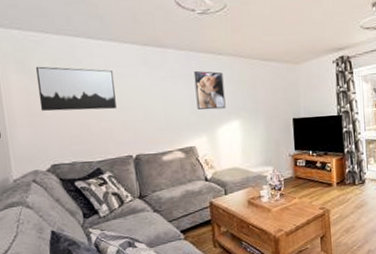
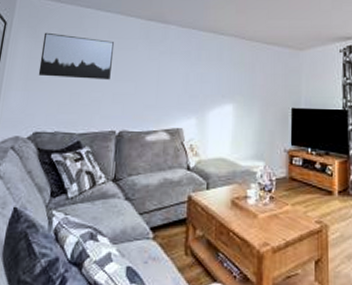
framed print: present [193,70,226,110] -> none [190,48,222,91]

